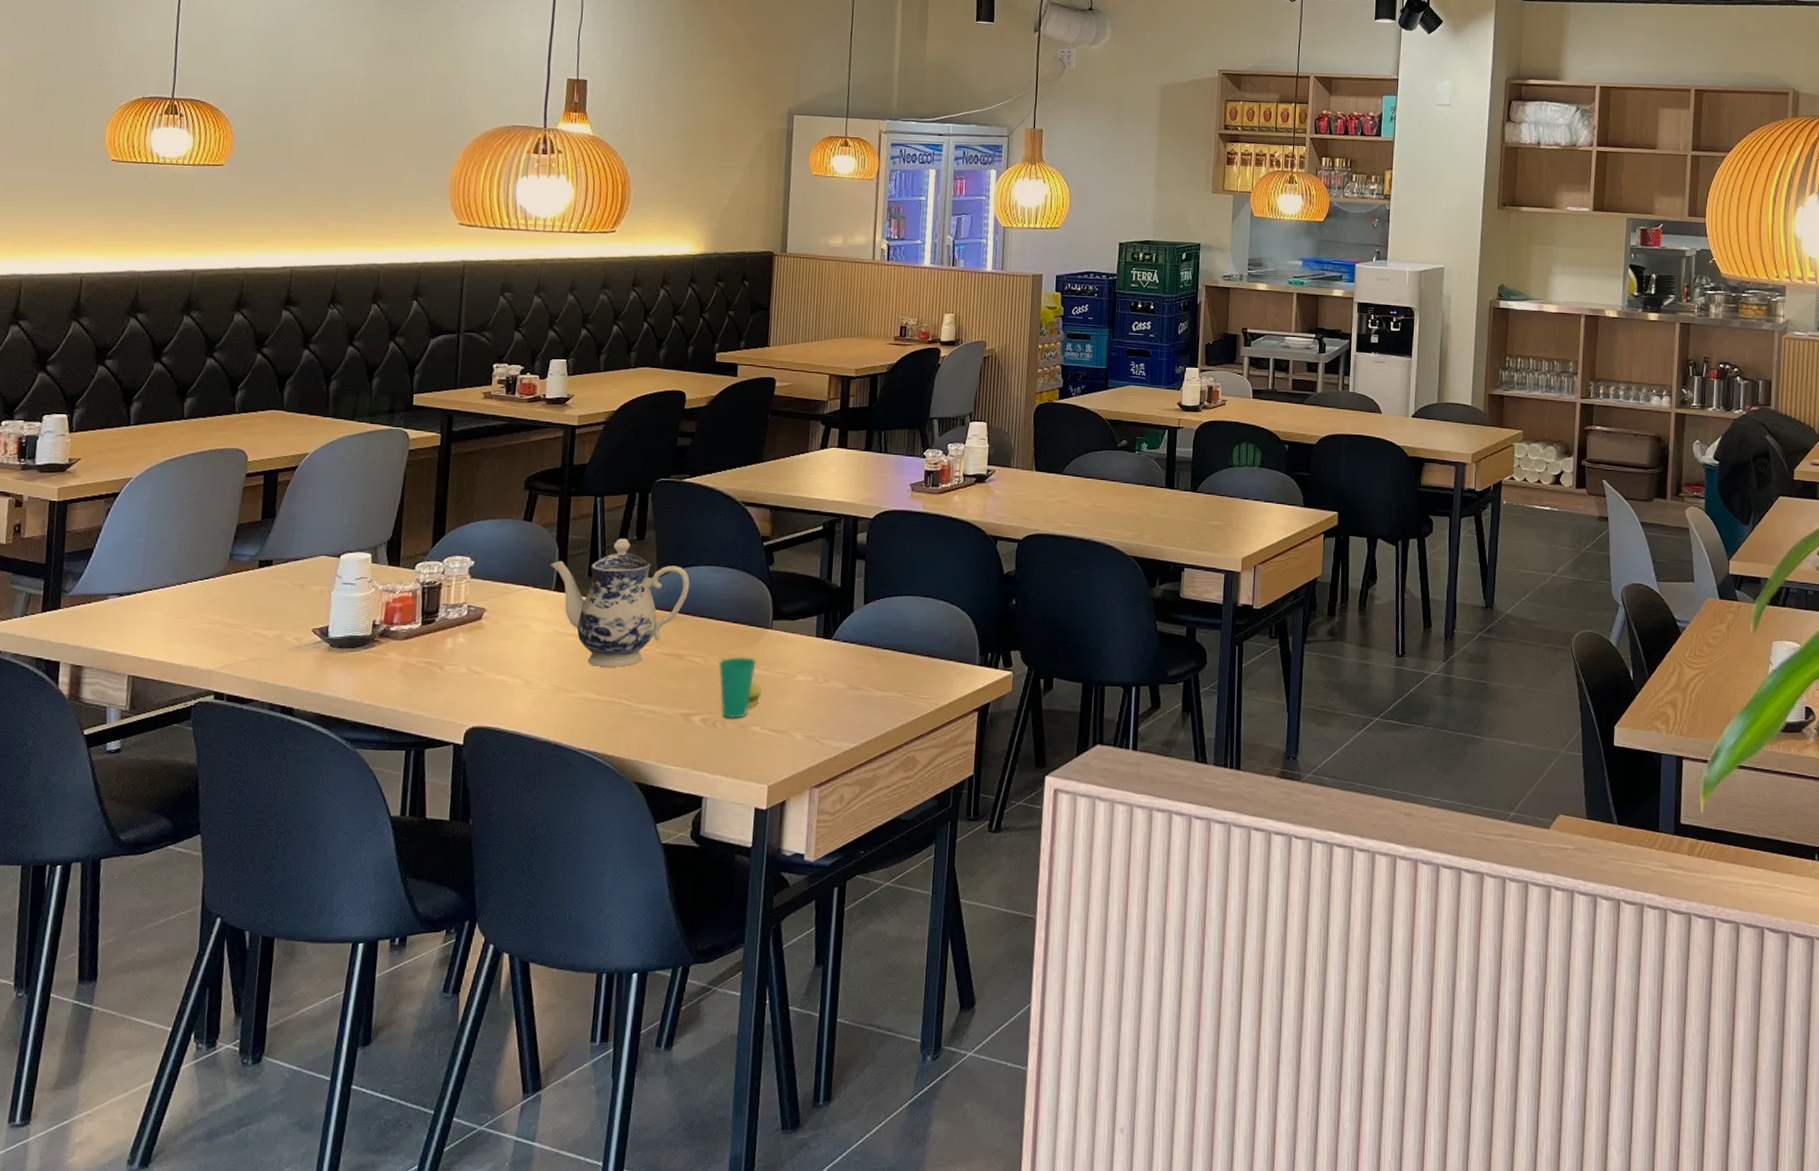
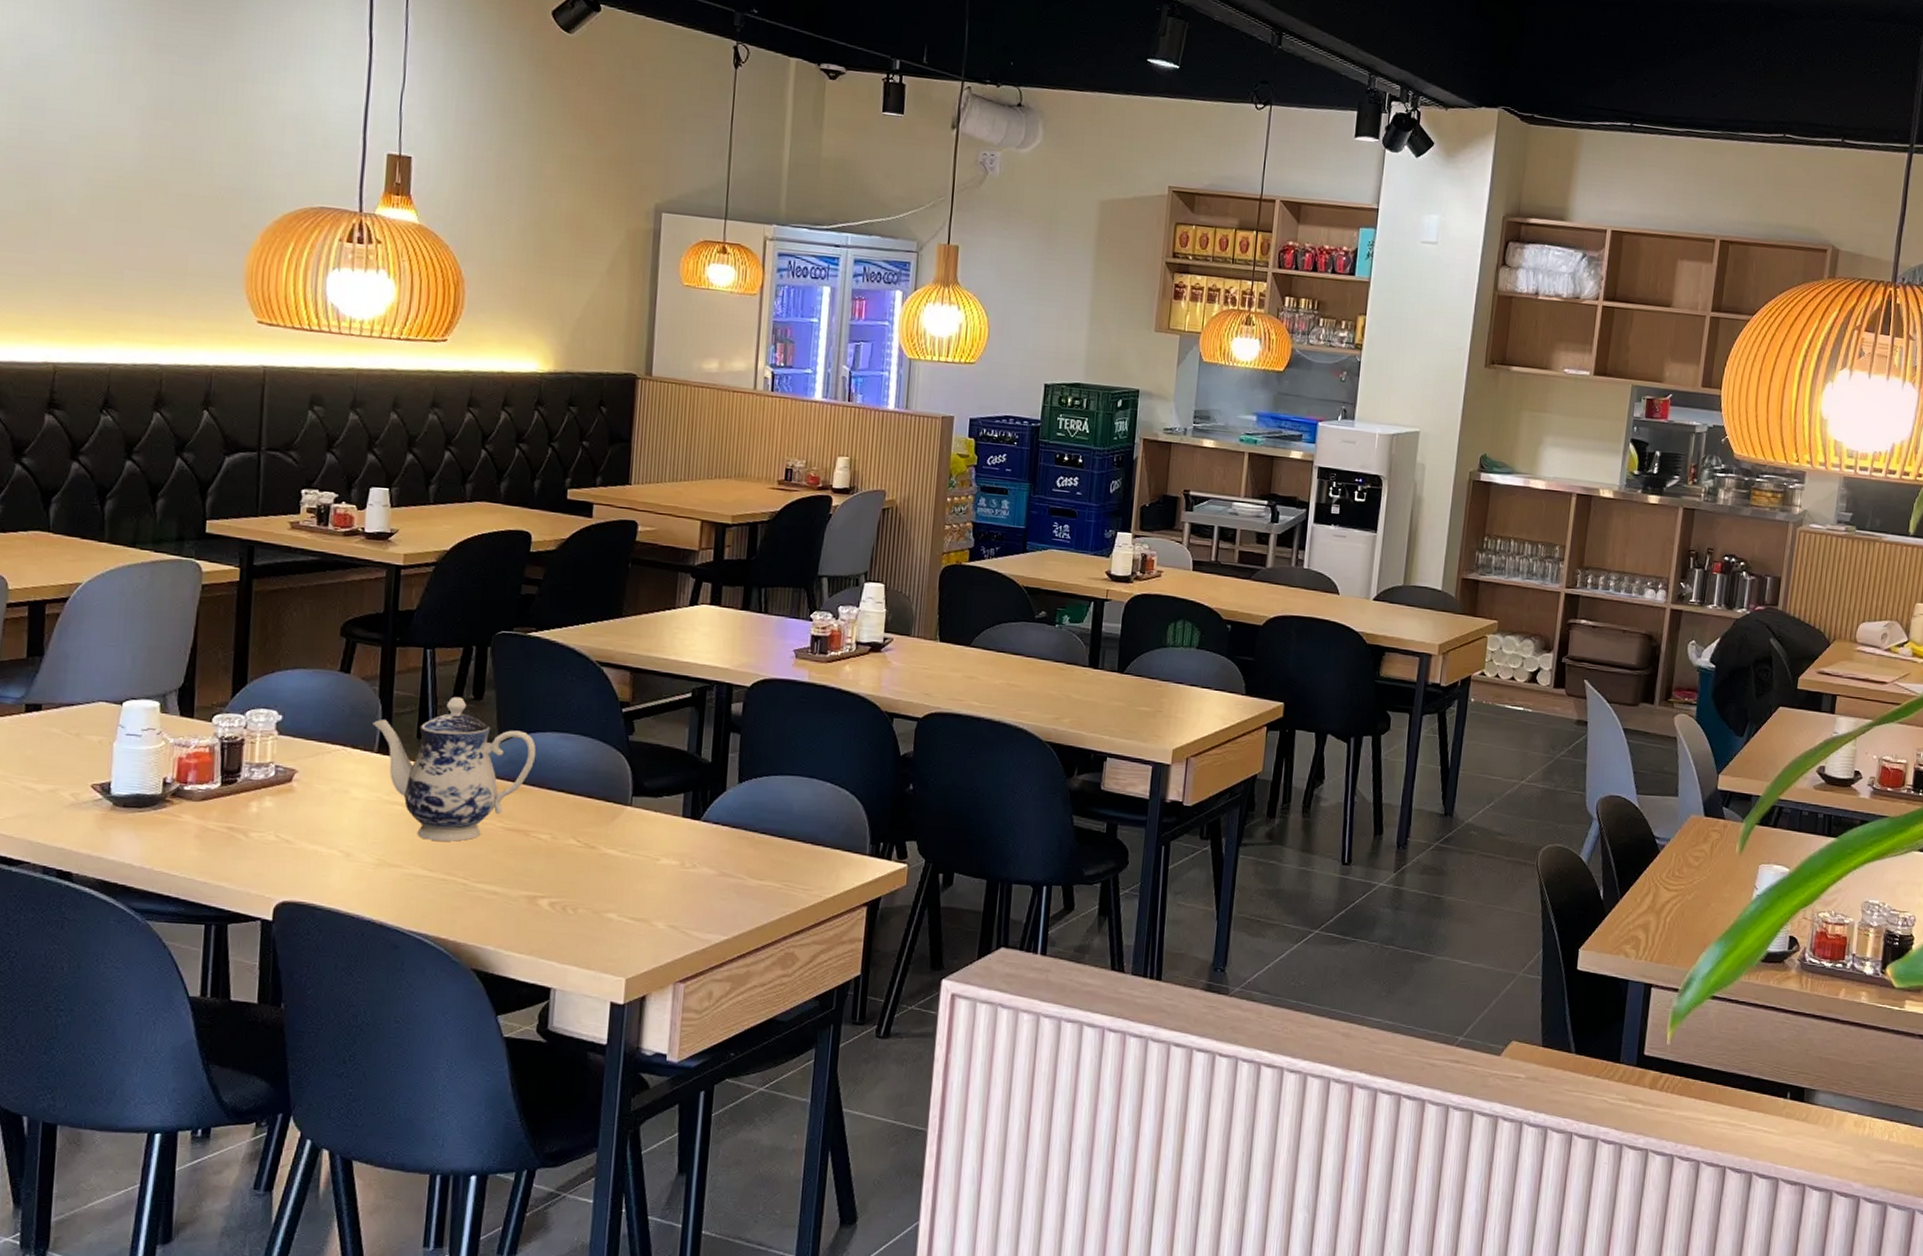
cup: present [718,656,762,719] -> none [569,835,619,904]

